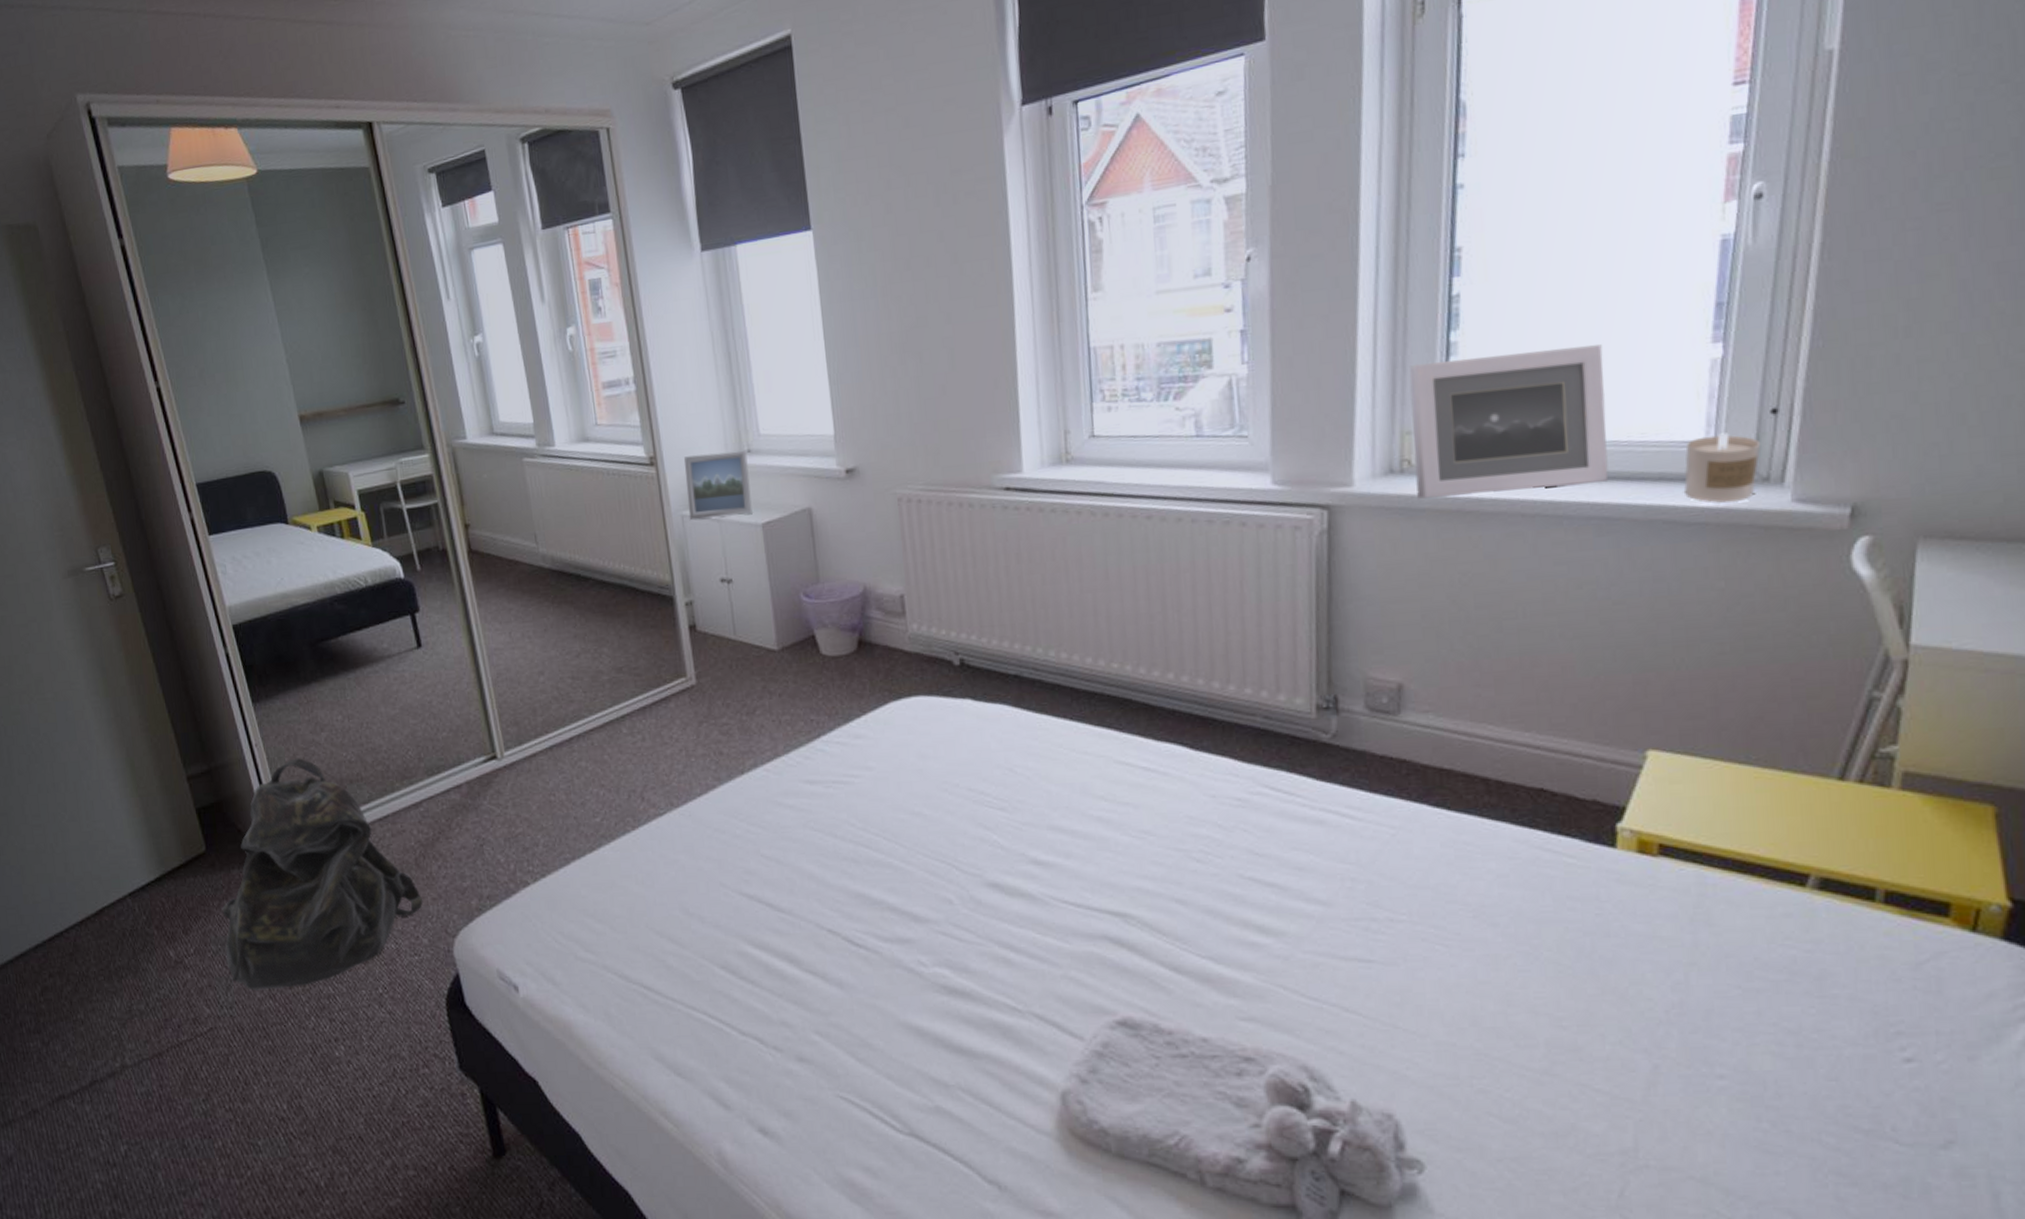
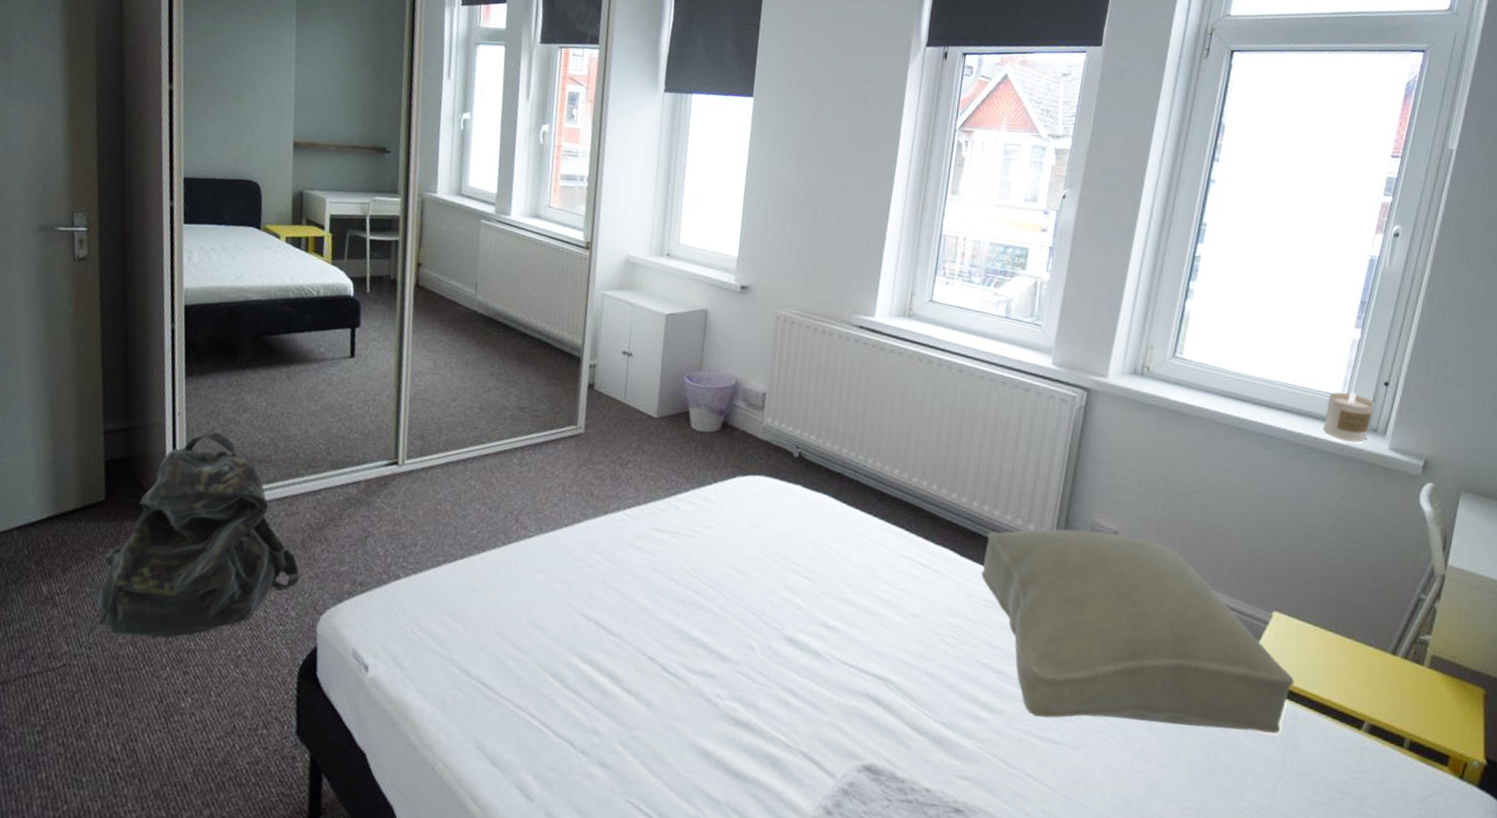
picture frame: present [683,450,752,519] -> none [608,248,666,304]
cushion: none [1224,685,1694,932] -> present [981,529,1295,734]
picture frame: present [1409,344,1609,499] -> none [1150,298,1286,411]

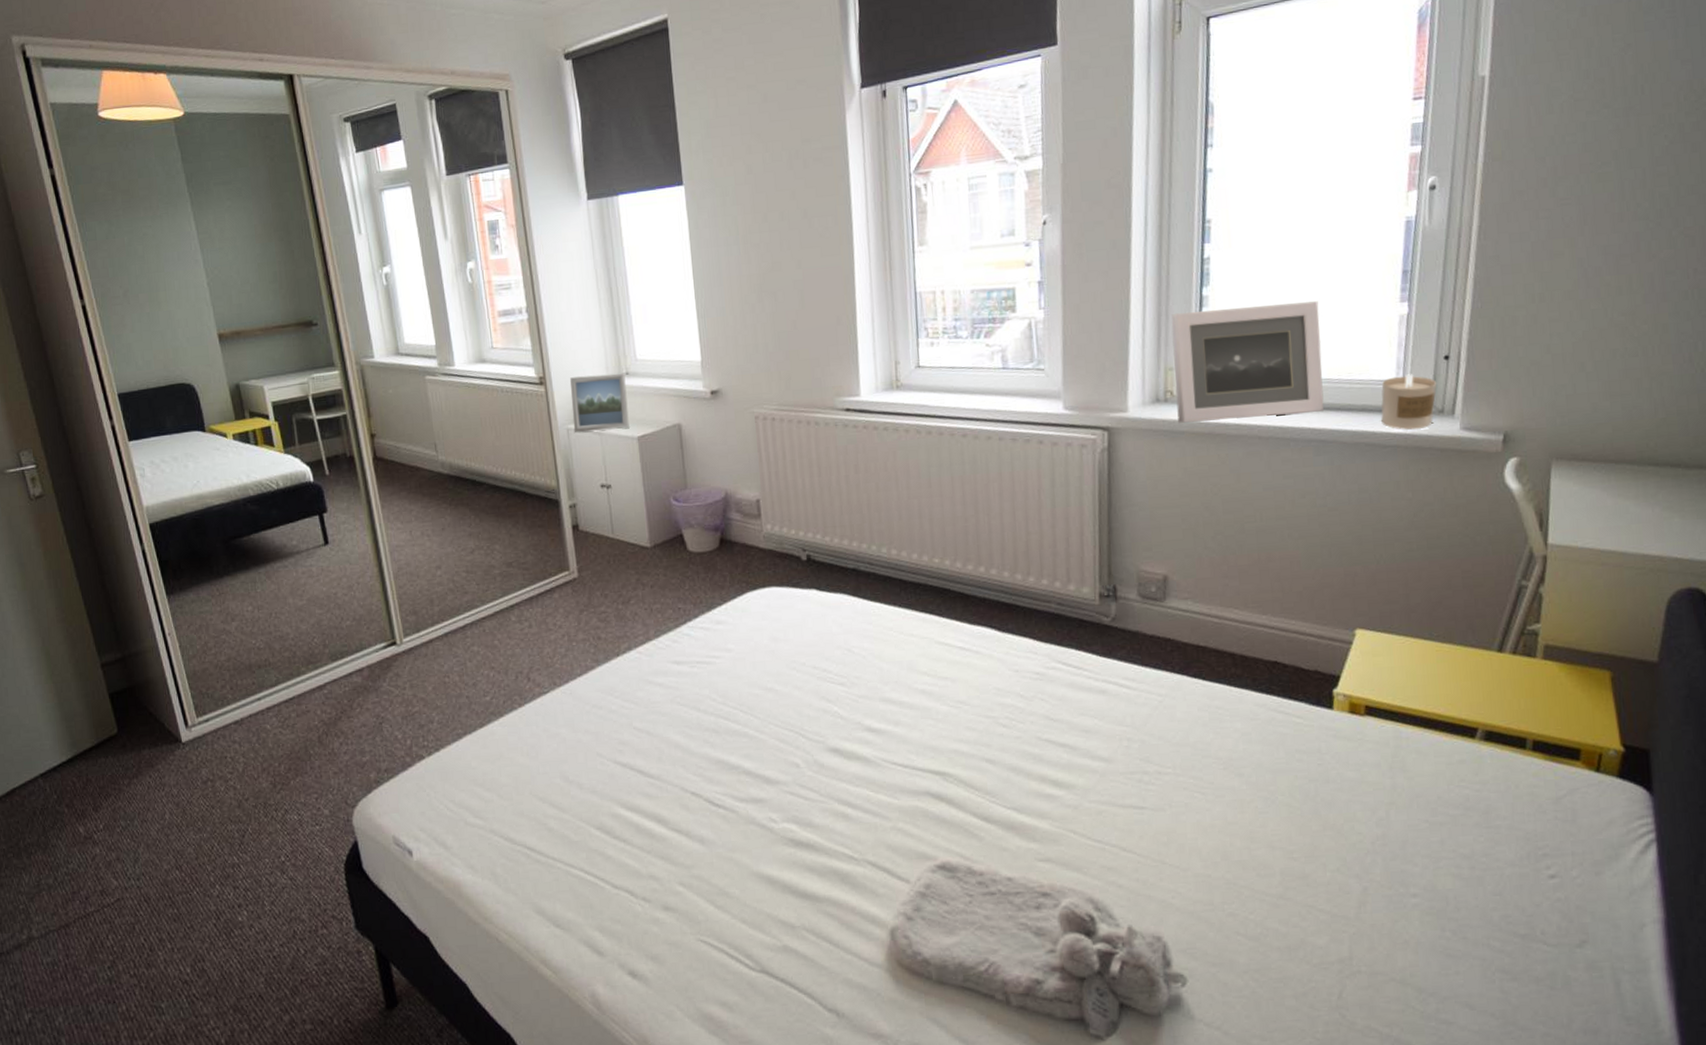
backpack: present [96,432,301,638] -> none [132,645,325,862]
picture frame: none [608,248,666,304] -> present [569,373,630,432]
cushion: present [981,529,1295,734] -> none [1025,577,1392,785]
picture frame: none [1150,298,1286,411] -> present [1171,301,1325,423]

